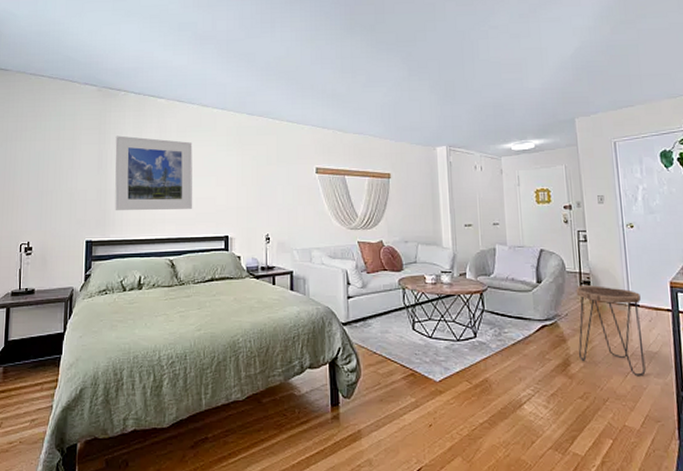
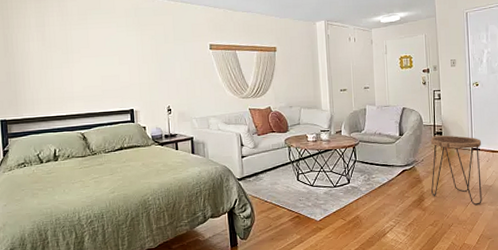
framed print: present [115,135,193,210] -> none [19,20,99,91]

